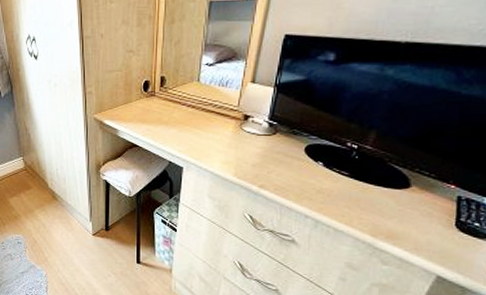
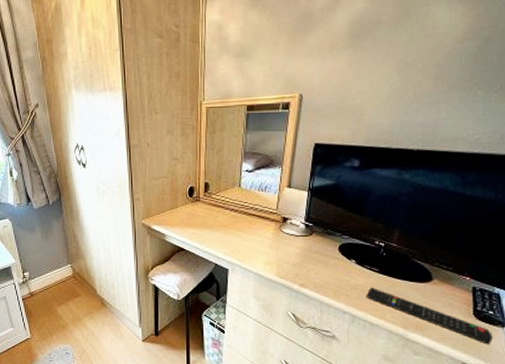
remote control: none [332,192,476,258] -> present [366,287,492,344]

